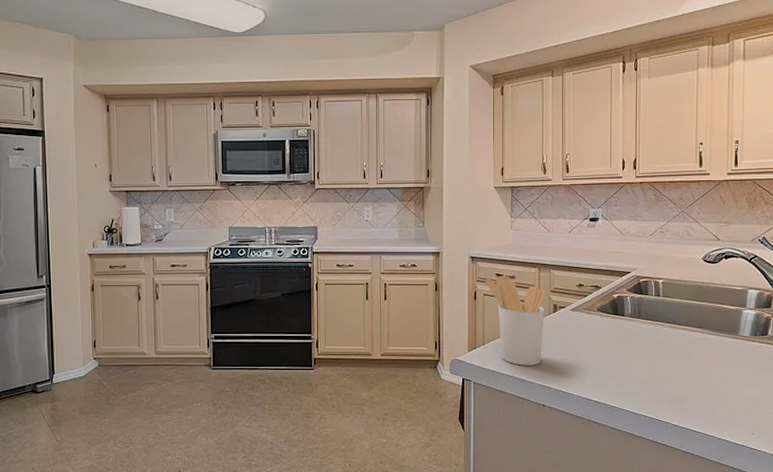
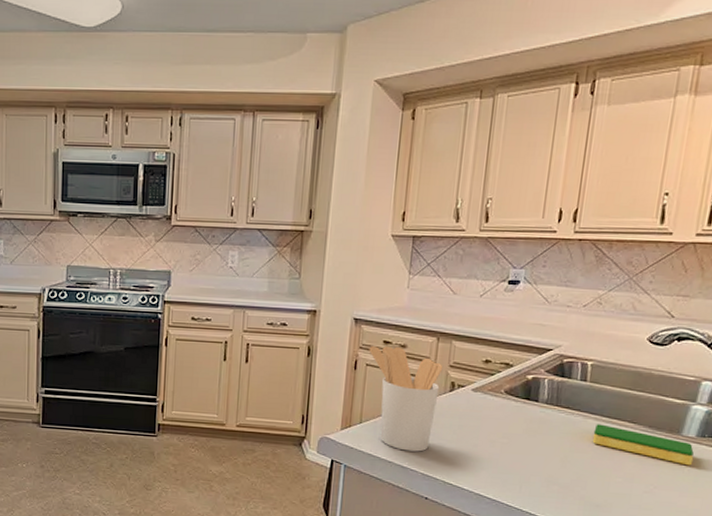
dish sponge: none [670,331,750,360] -> present [592,424,694,466]

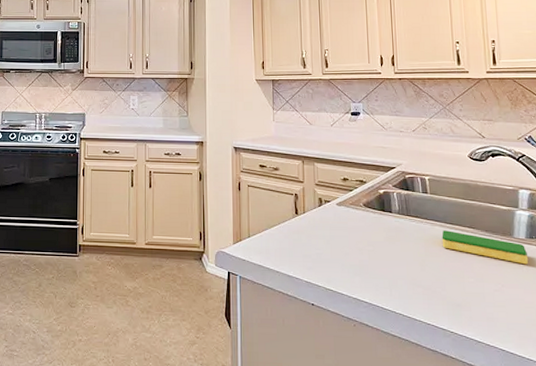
utensil holder: present [369,346,443,452] -> none [249,169,311,261]

